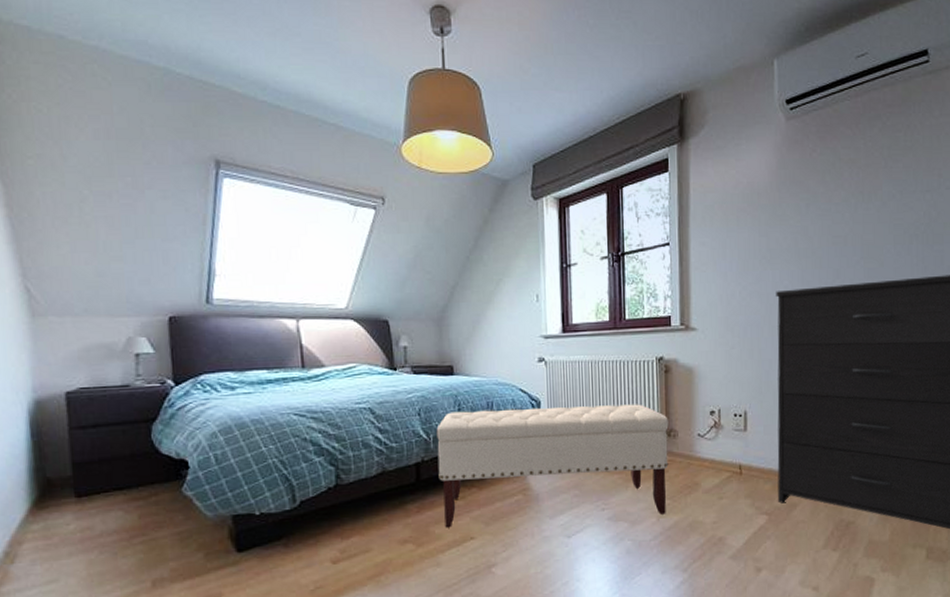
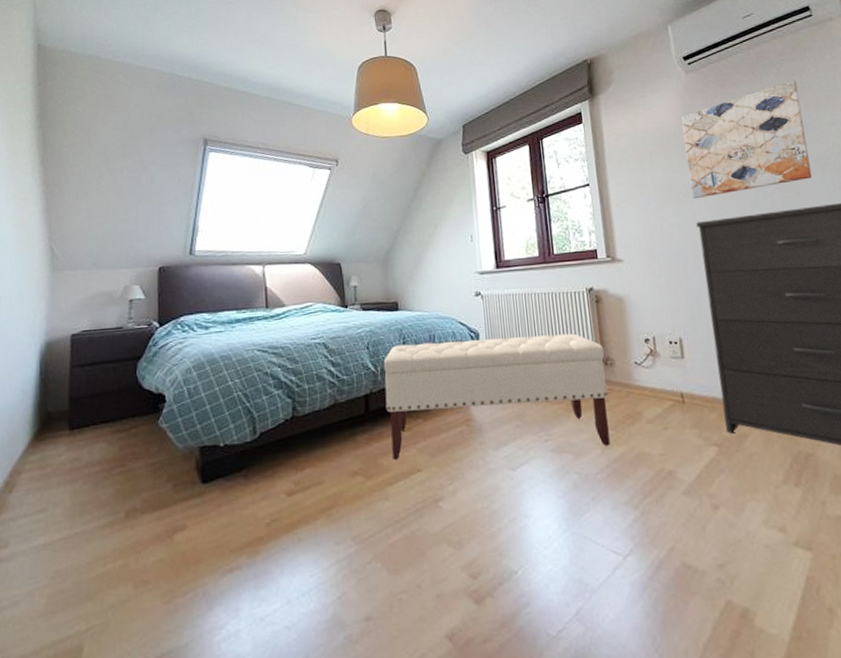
wall art: none [775,137,900,266] -> present [681,79,813,199]

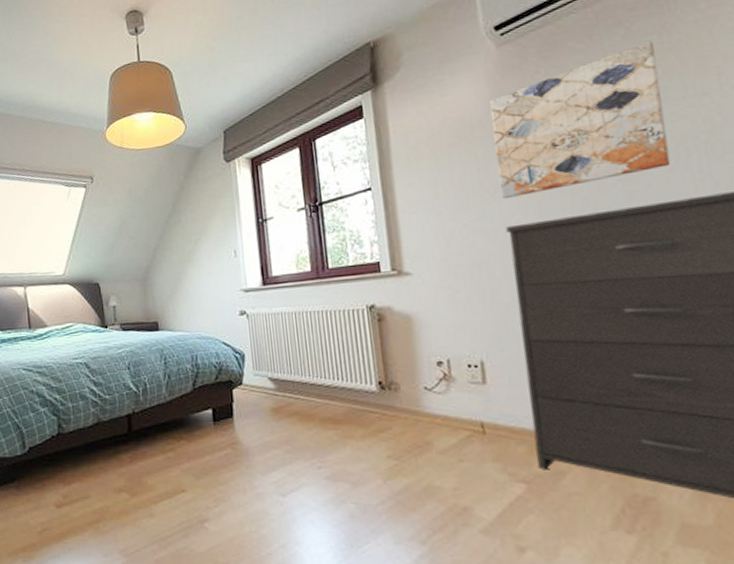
bench: present [383,333,610,460] -> none [145,355,394,479]

